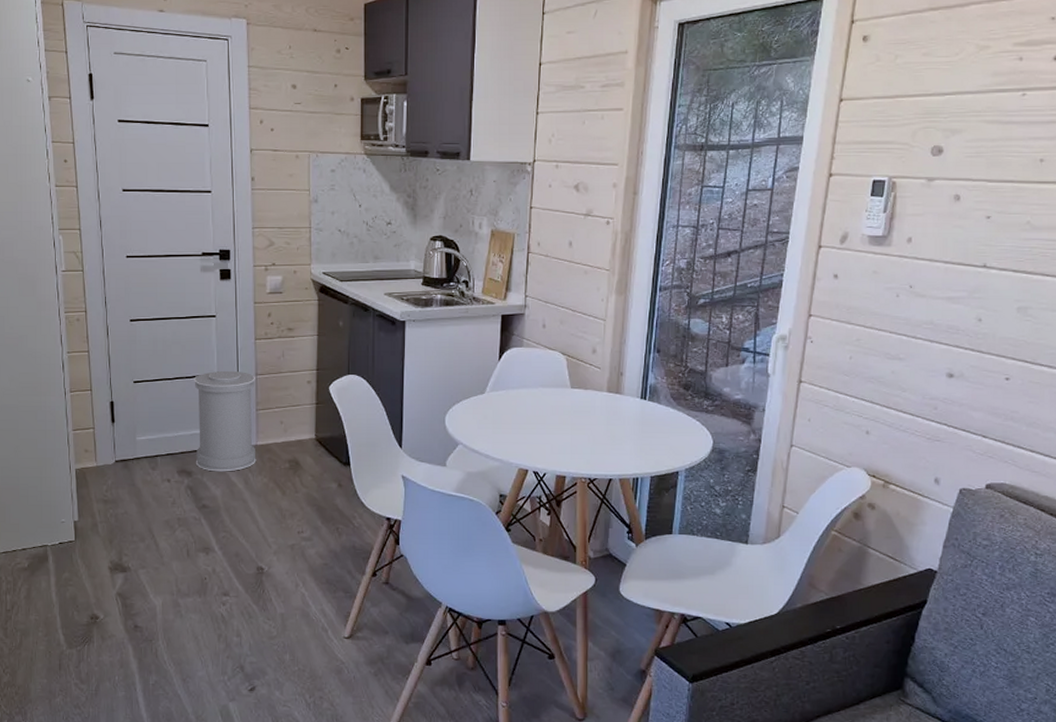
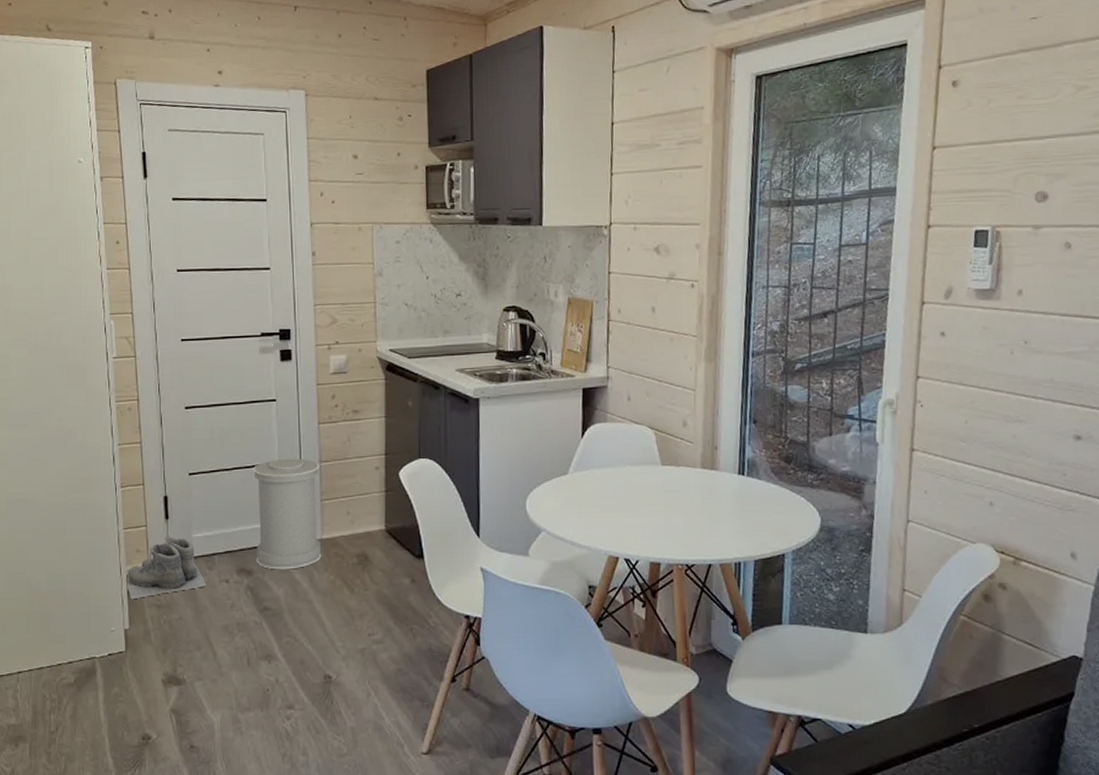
boots: none [73,437,150,495] -> present [124,535,206,600]

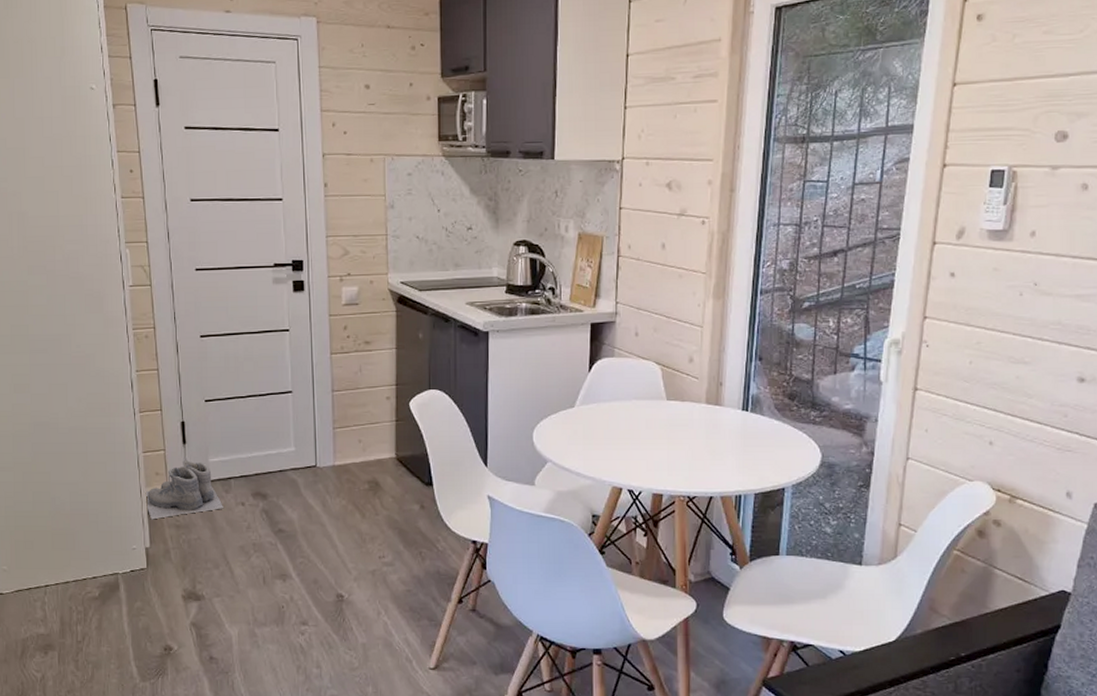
trash can: present [253,458,322,570] -> none [268,387,334,494]

